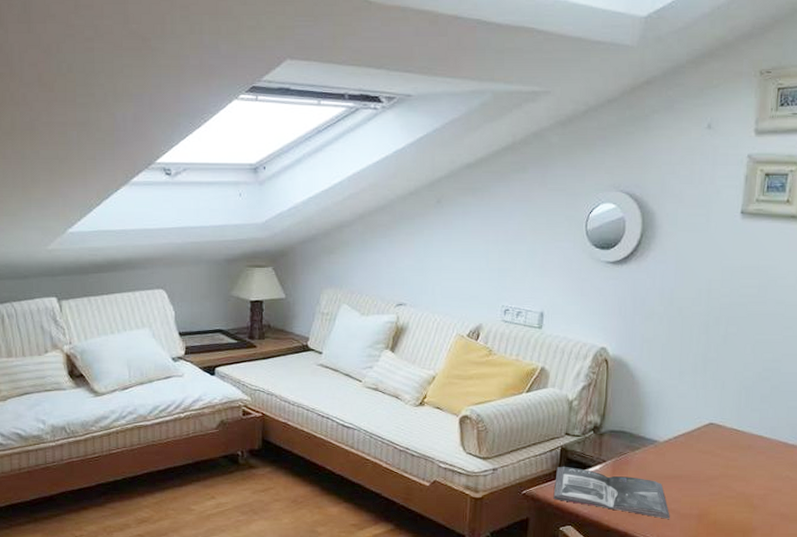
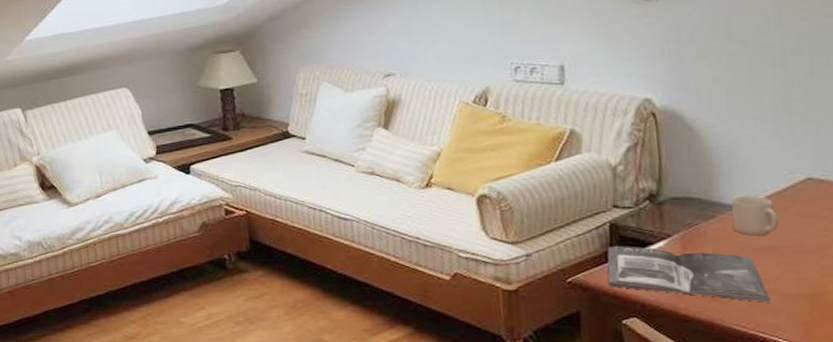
cup: none [651,433,686,466] -> present [731,195,780,236]

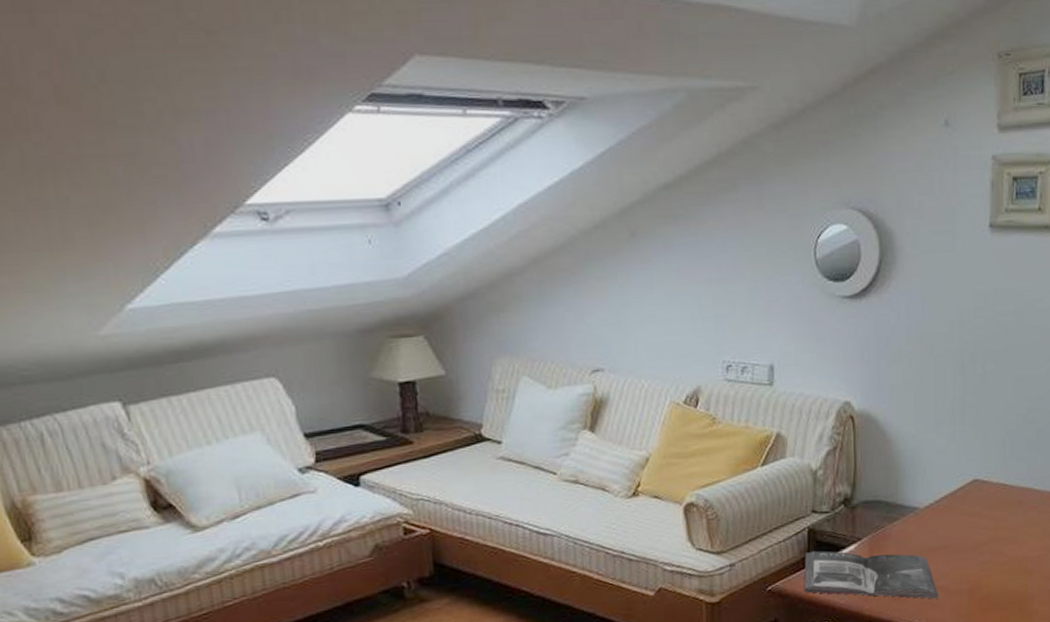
cup: present [731,195,780,236] -> none [912,497,950,536]

